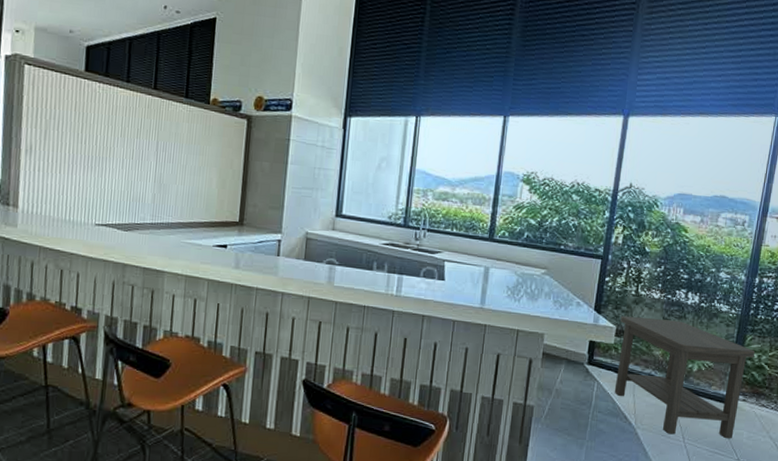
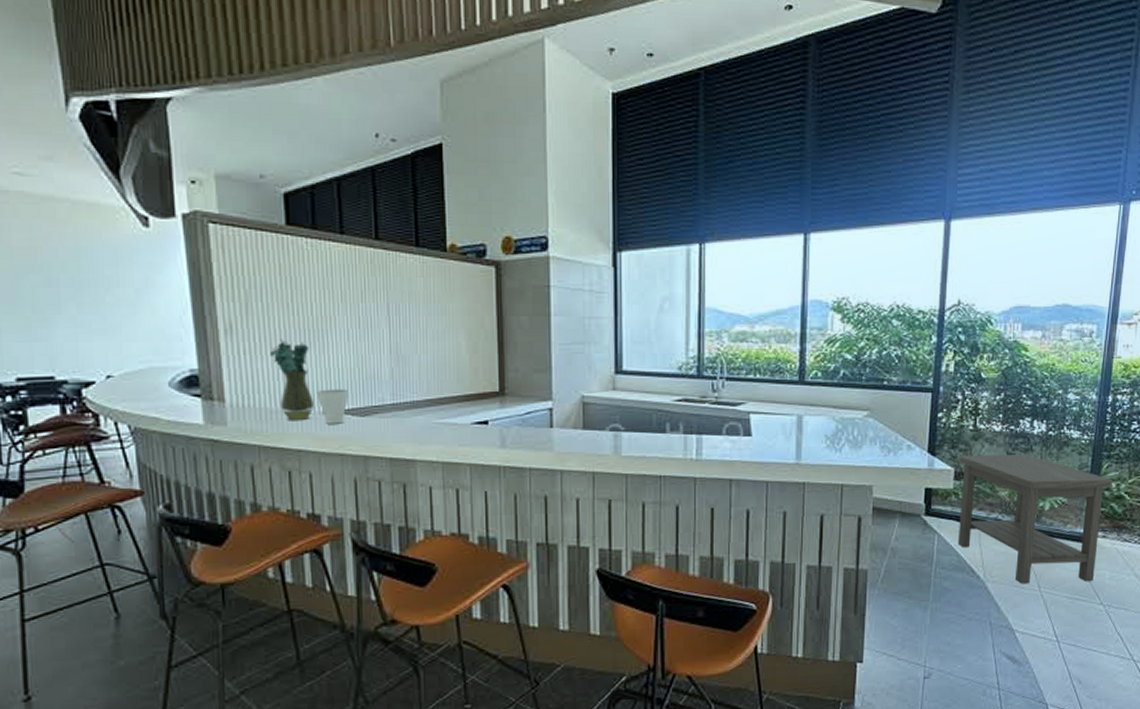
vase: none [59,161,91,229] -> present [270,339,314,420]
cup: none [91,205,118,235] -> present [316,388,349,424]

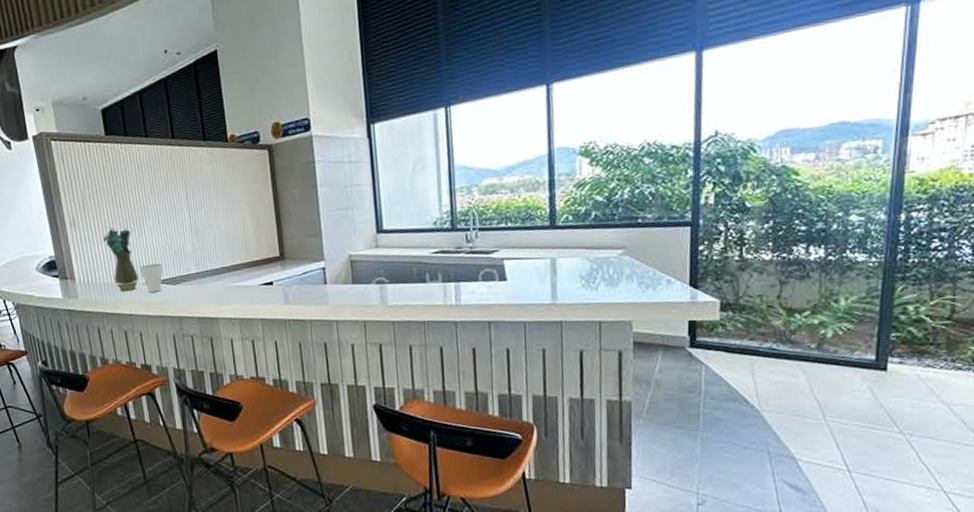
side table: present [957,454,1112,584] -> none [724,281,909,413]

